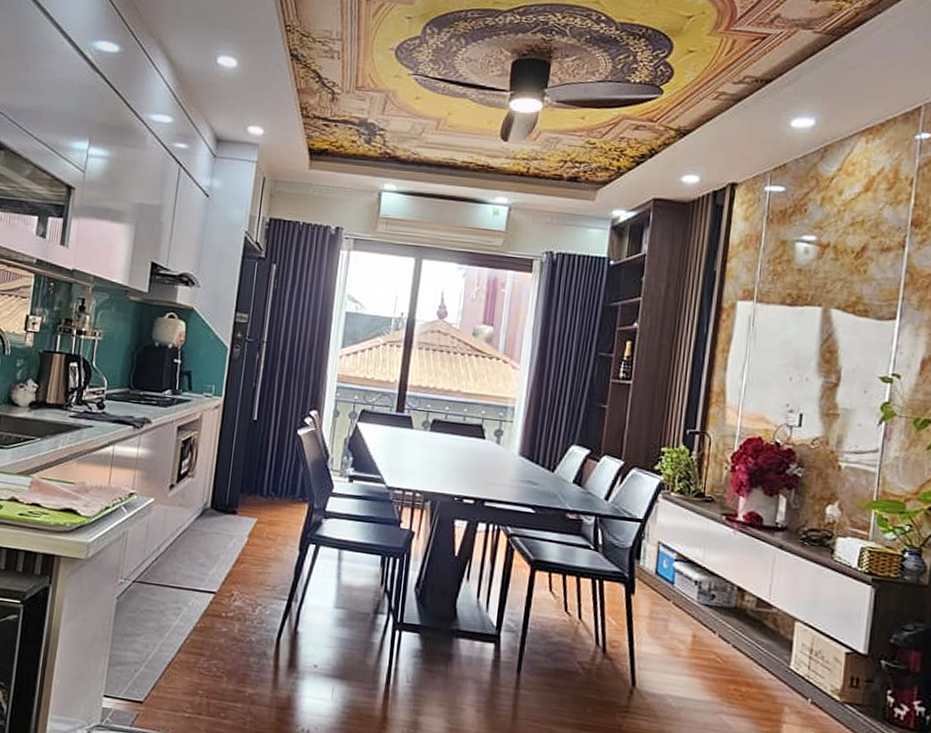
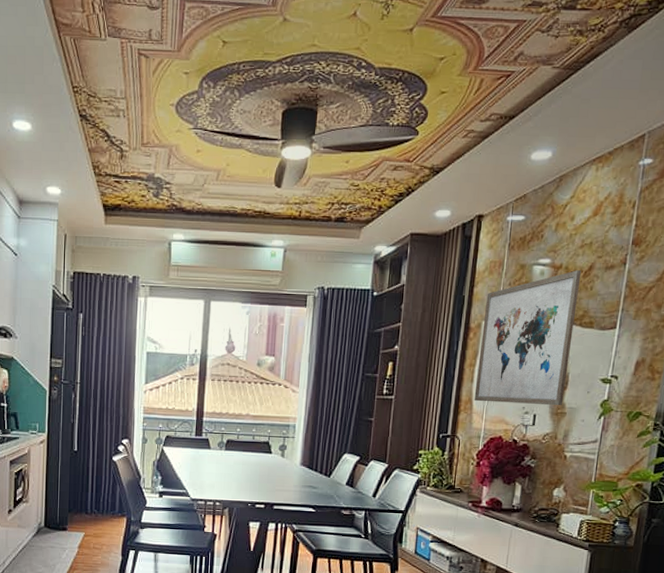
wall art: none [727,250,853,406] -> present [474,270,582,406]

